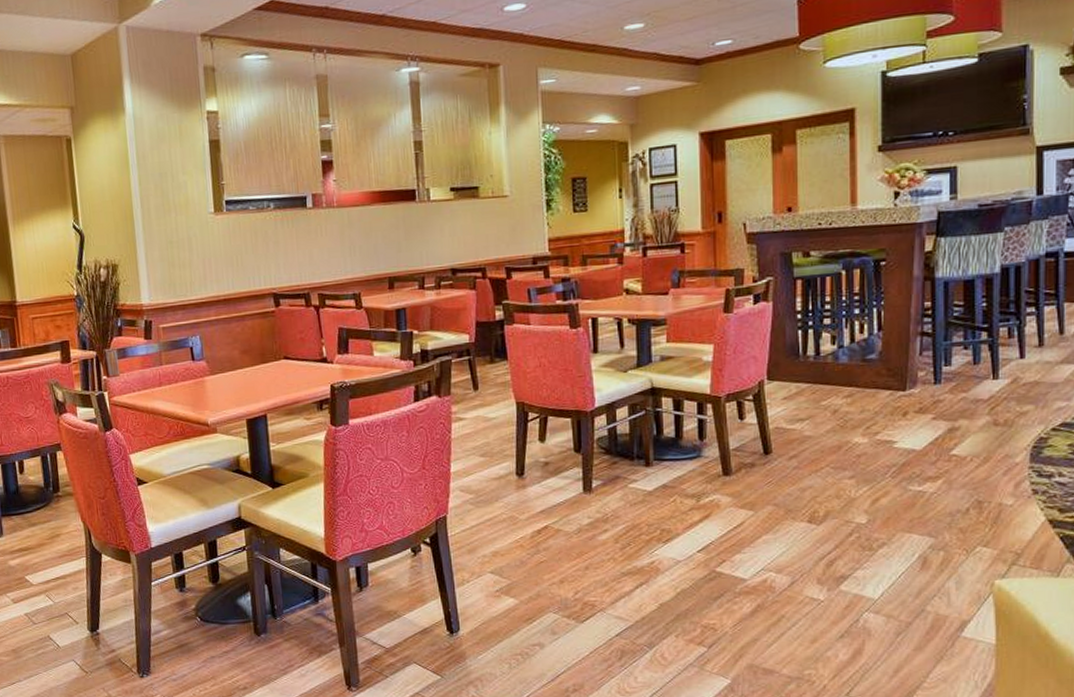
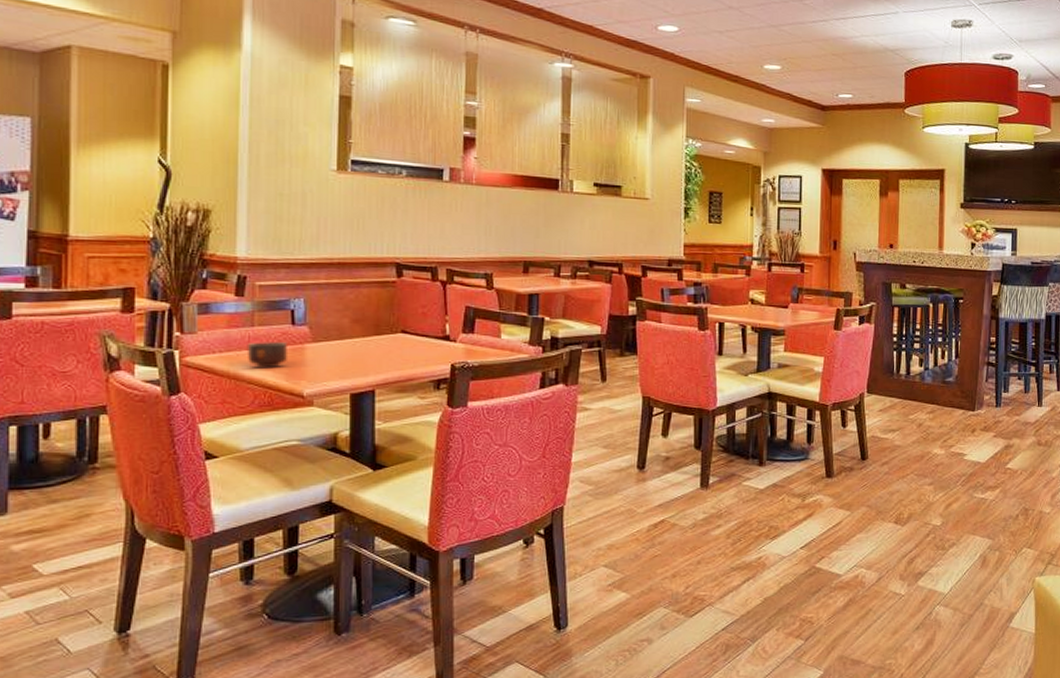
mug: none [158,377,193,401] -> present [246,342,289,367]

